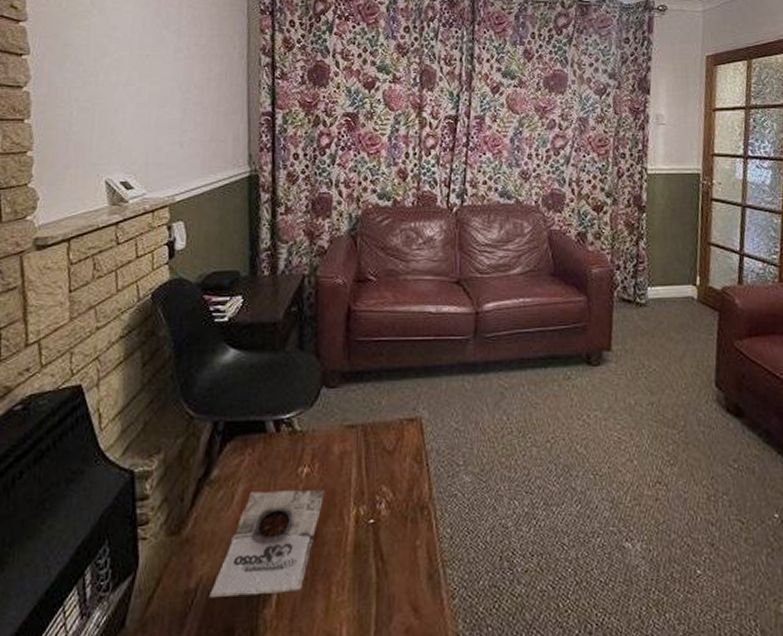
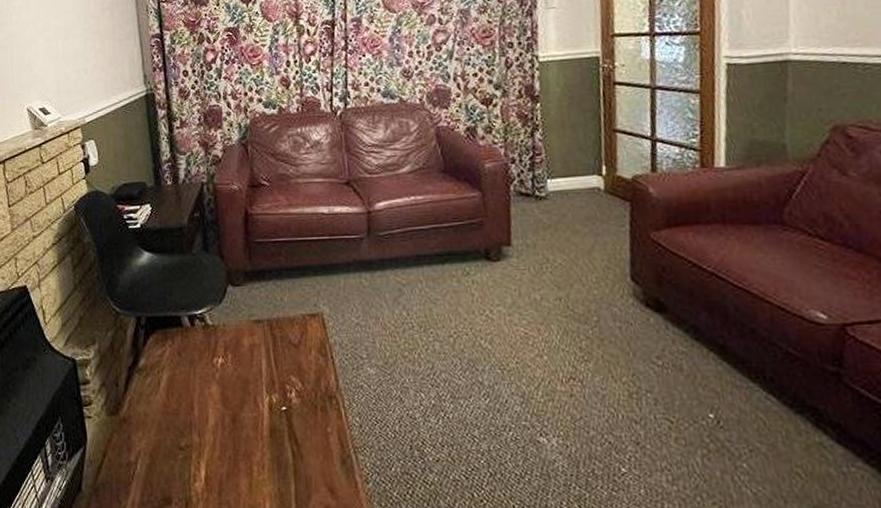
magazine: present [209,490,325,599] -> none [148,379,239,471]

